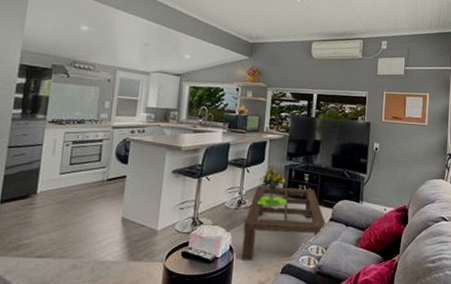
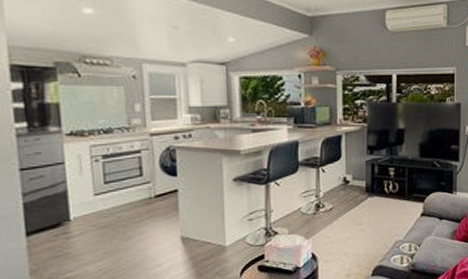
coffee table: present [241,186,327,261] -> none [326,183,418,267]
bouquet: present [257,165,287,209] -> none [338,161,371,210]

